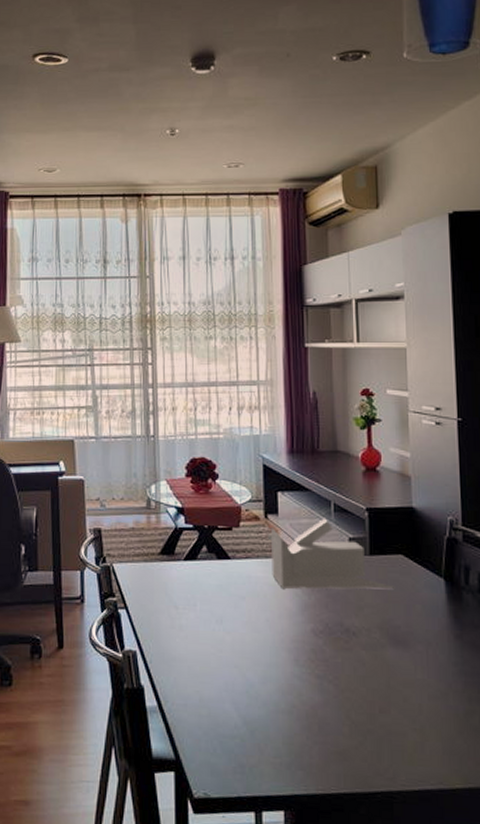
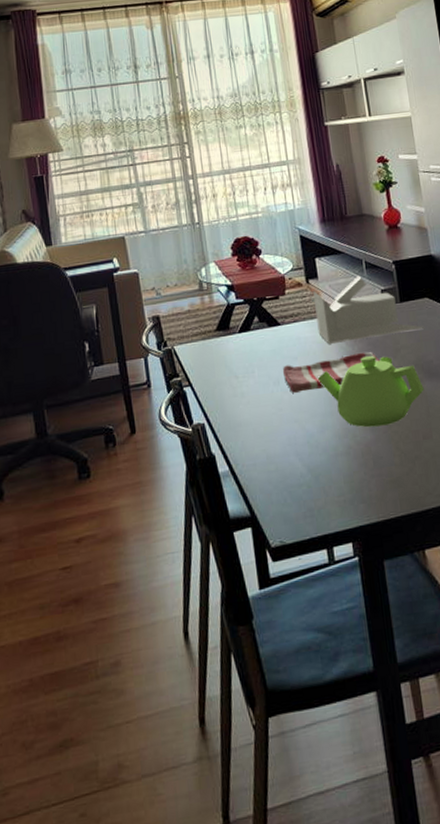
dish towel: none [227,604,339,636] -> present [282,352,380,393]
teapot: none [265,609,387,690] -> present [317,356,424,428]

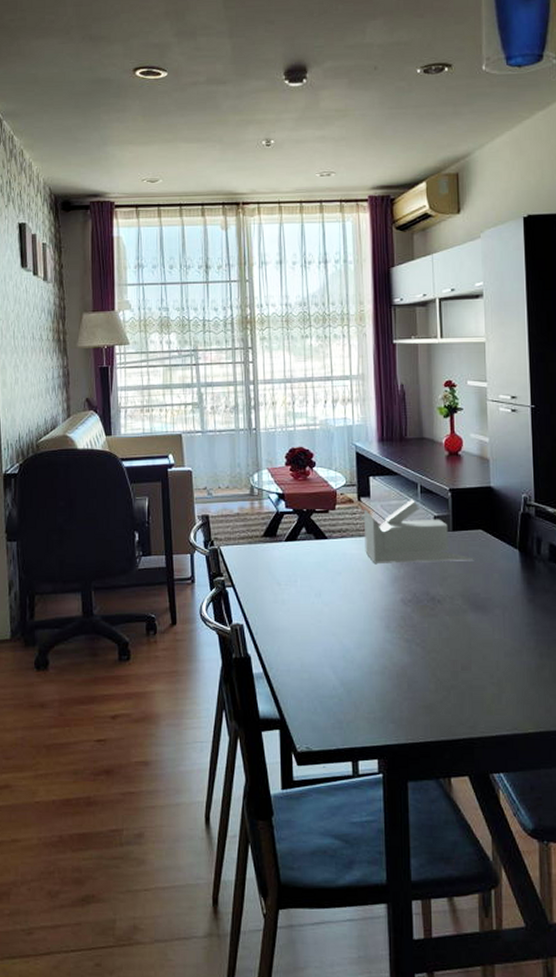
dish towel: present [282,352,380,393] -> none [325,577,425,607]
teapot: present [317,356,424,428] -> none [359,581,468,651]

